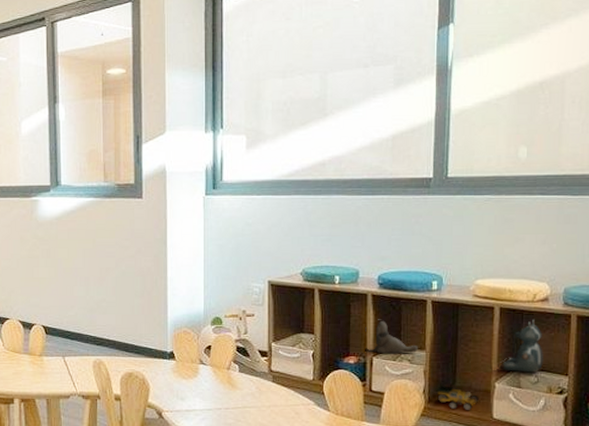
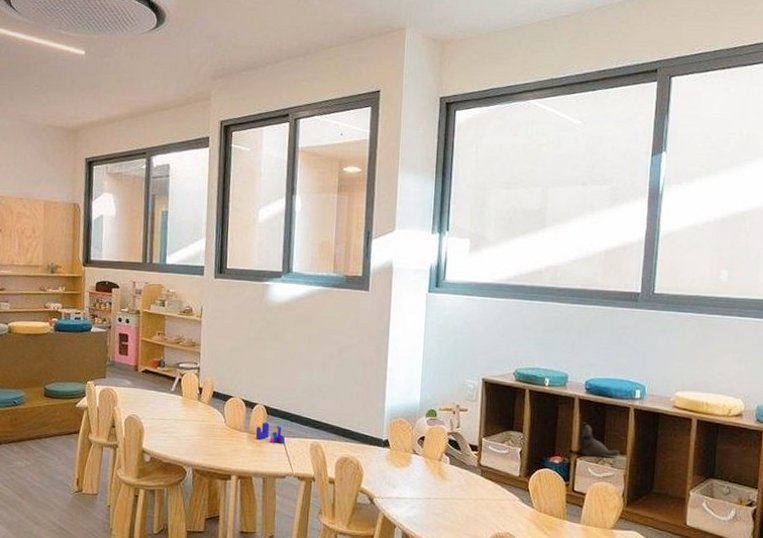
toy blocks: none [35,343,66,364] -> present [255,422,285,444]
toy truck: present [437,386,479,411] -> none [635,490,675,517]
stuffed animal: present [498,320,544,373] -> none [693,434,736,484]

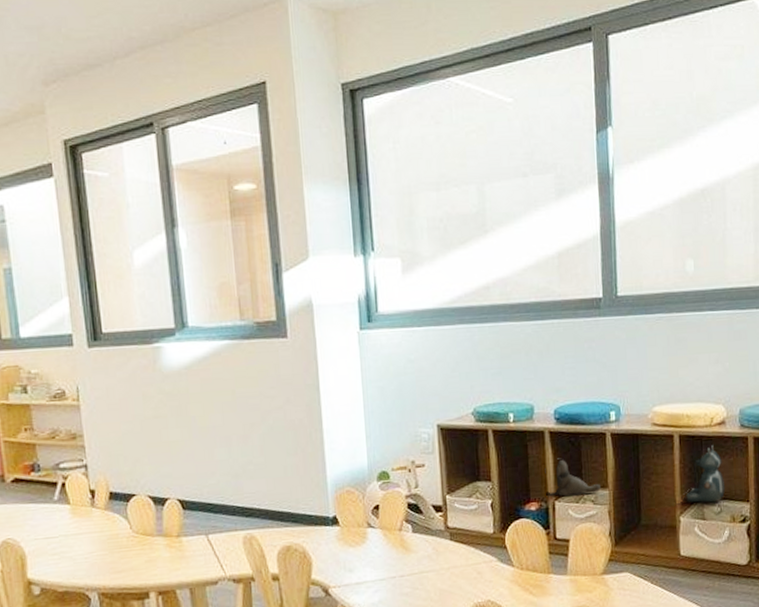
toy blocks: present [255,422,285,444] -> none [171,520,210,545]
stuffed animal: none [693,434,736,484] -> present [681,445,726,503]

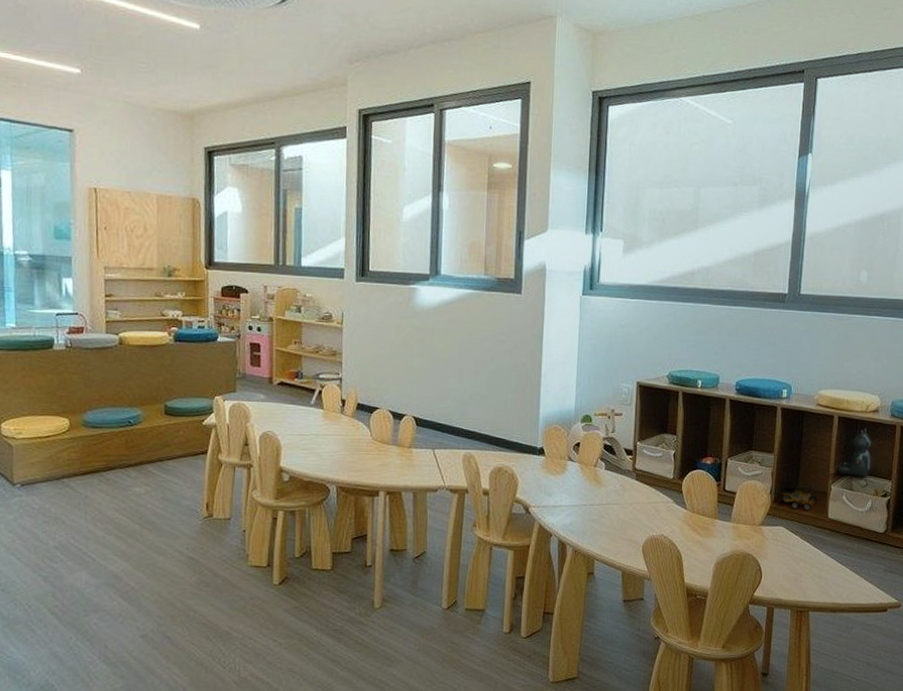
plush toy: present [545,458,601,497] -> none [722,423,767,457]
toy truck: none [623,525,666,551] -> present [782,487,818,511]

